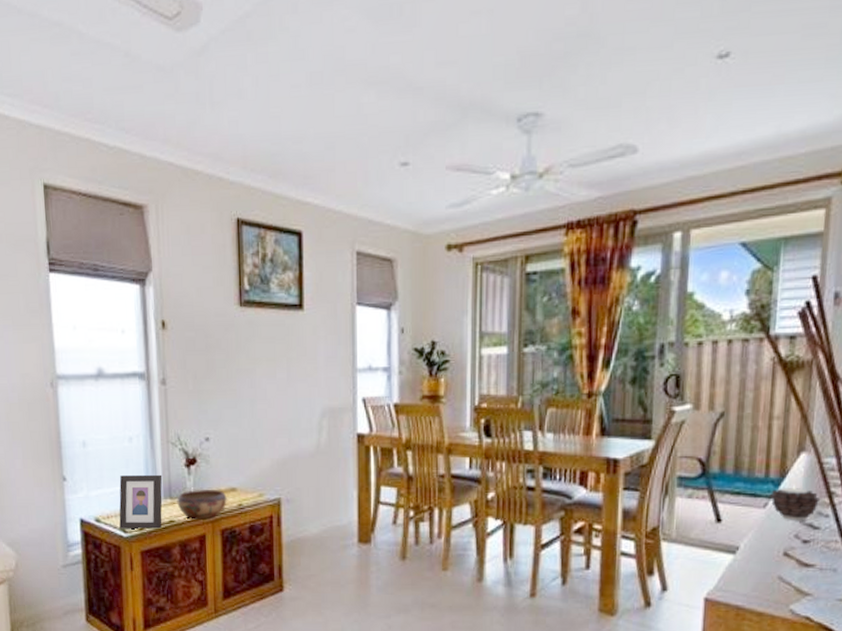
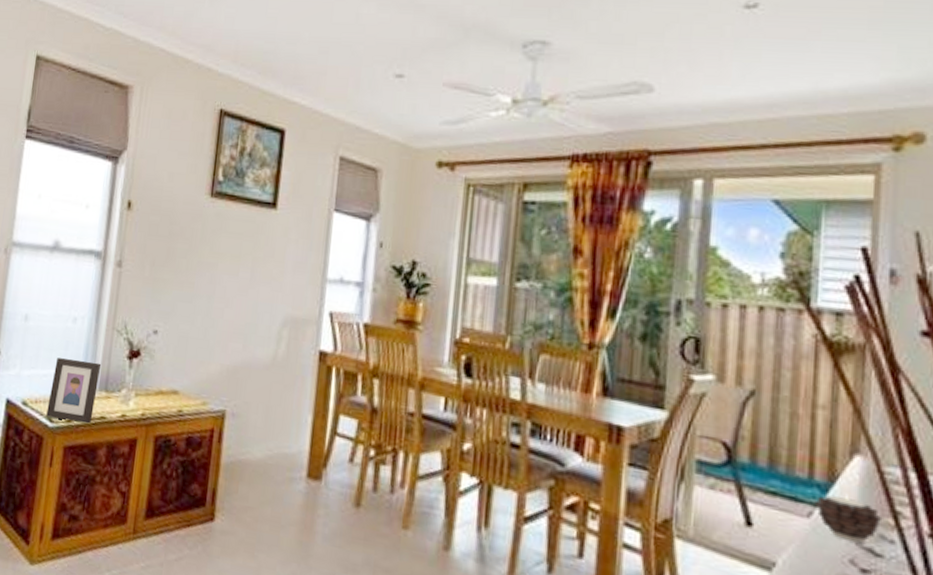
decorative bowl: present [177,490,227,521] -> none [112,386,167,423]

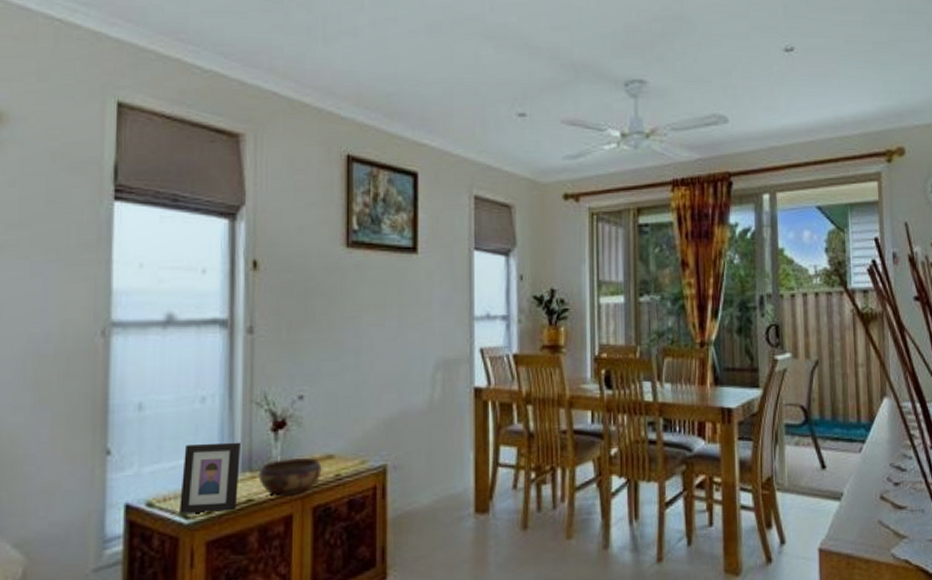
decorative bowl: none [112,386,167,423] -> present [258,458,322,498]
candle: present [814,493,883,543] -> none [862,428,904,463]

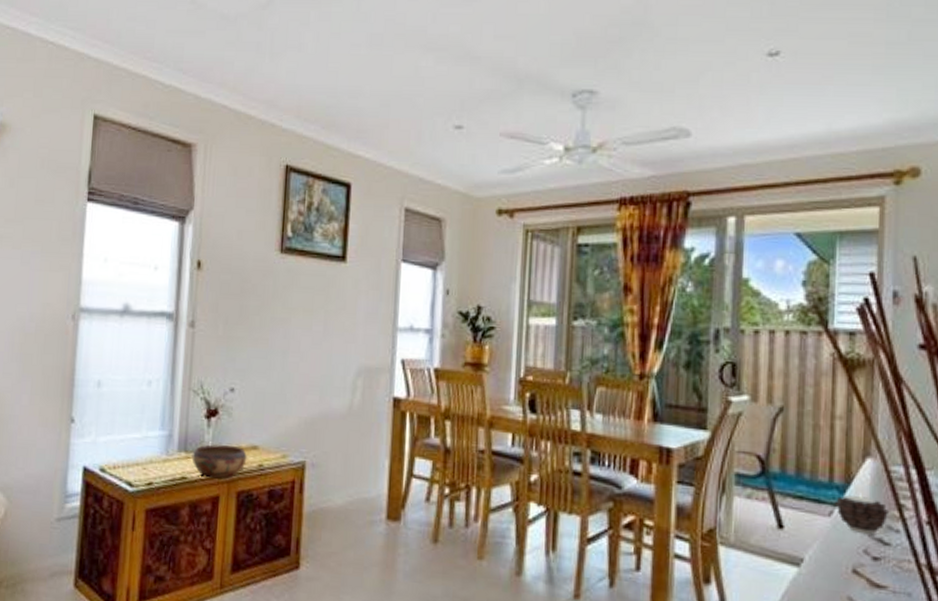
picture frame: present [179,442,242,514] -> none [126,421,179,485]
candle: none [862,428,904,463] -> present [834,492,890,534]

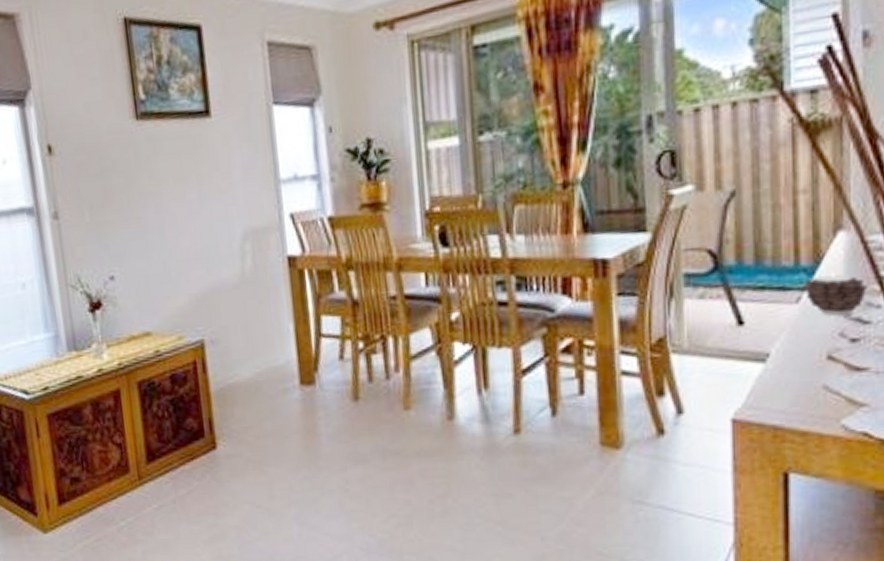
decorative bowl: present [191,444,247,480] -> none [83,336,142,374]

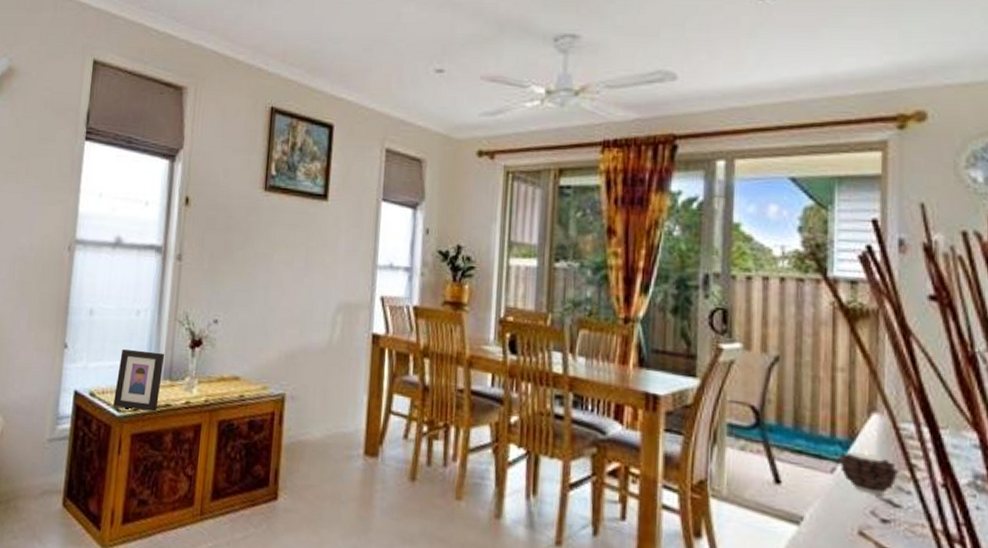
picture frame: none [15,323,69,390] -> present [113,349,165,412]

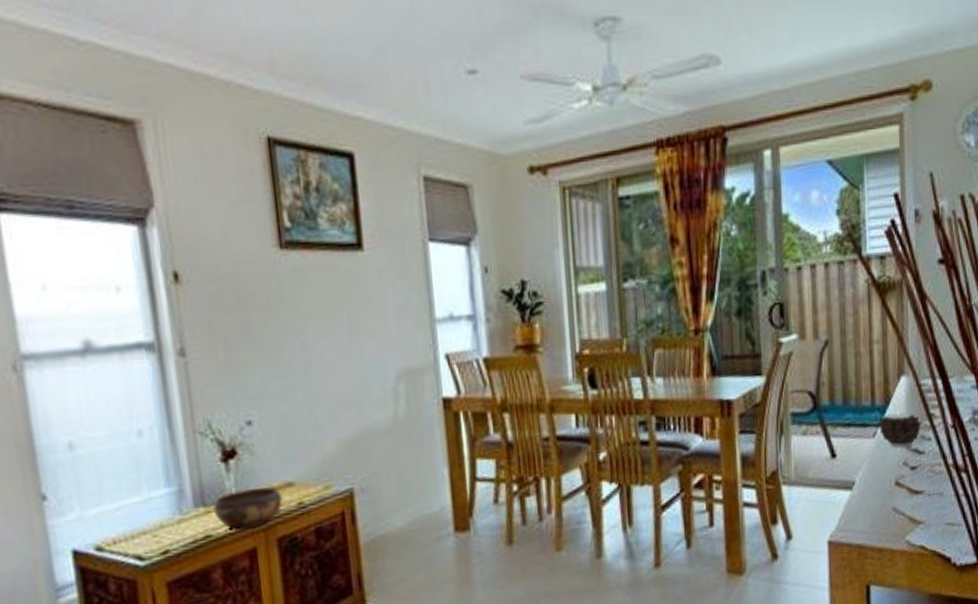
picture frame: present [113,349,165,412] -> none [127,476,195,556]
decorative bowl: none [176,374,229,409] -> present [212,487,283,531]

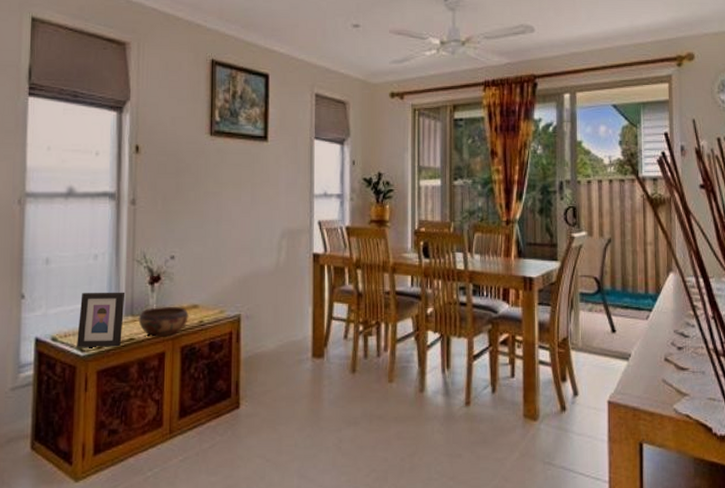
picture frame: none [127,476,195,556] -> present [77,292,125,347]
candle: present [877,409,922,448] -> none [649,299,687,330]

